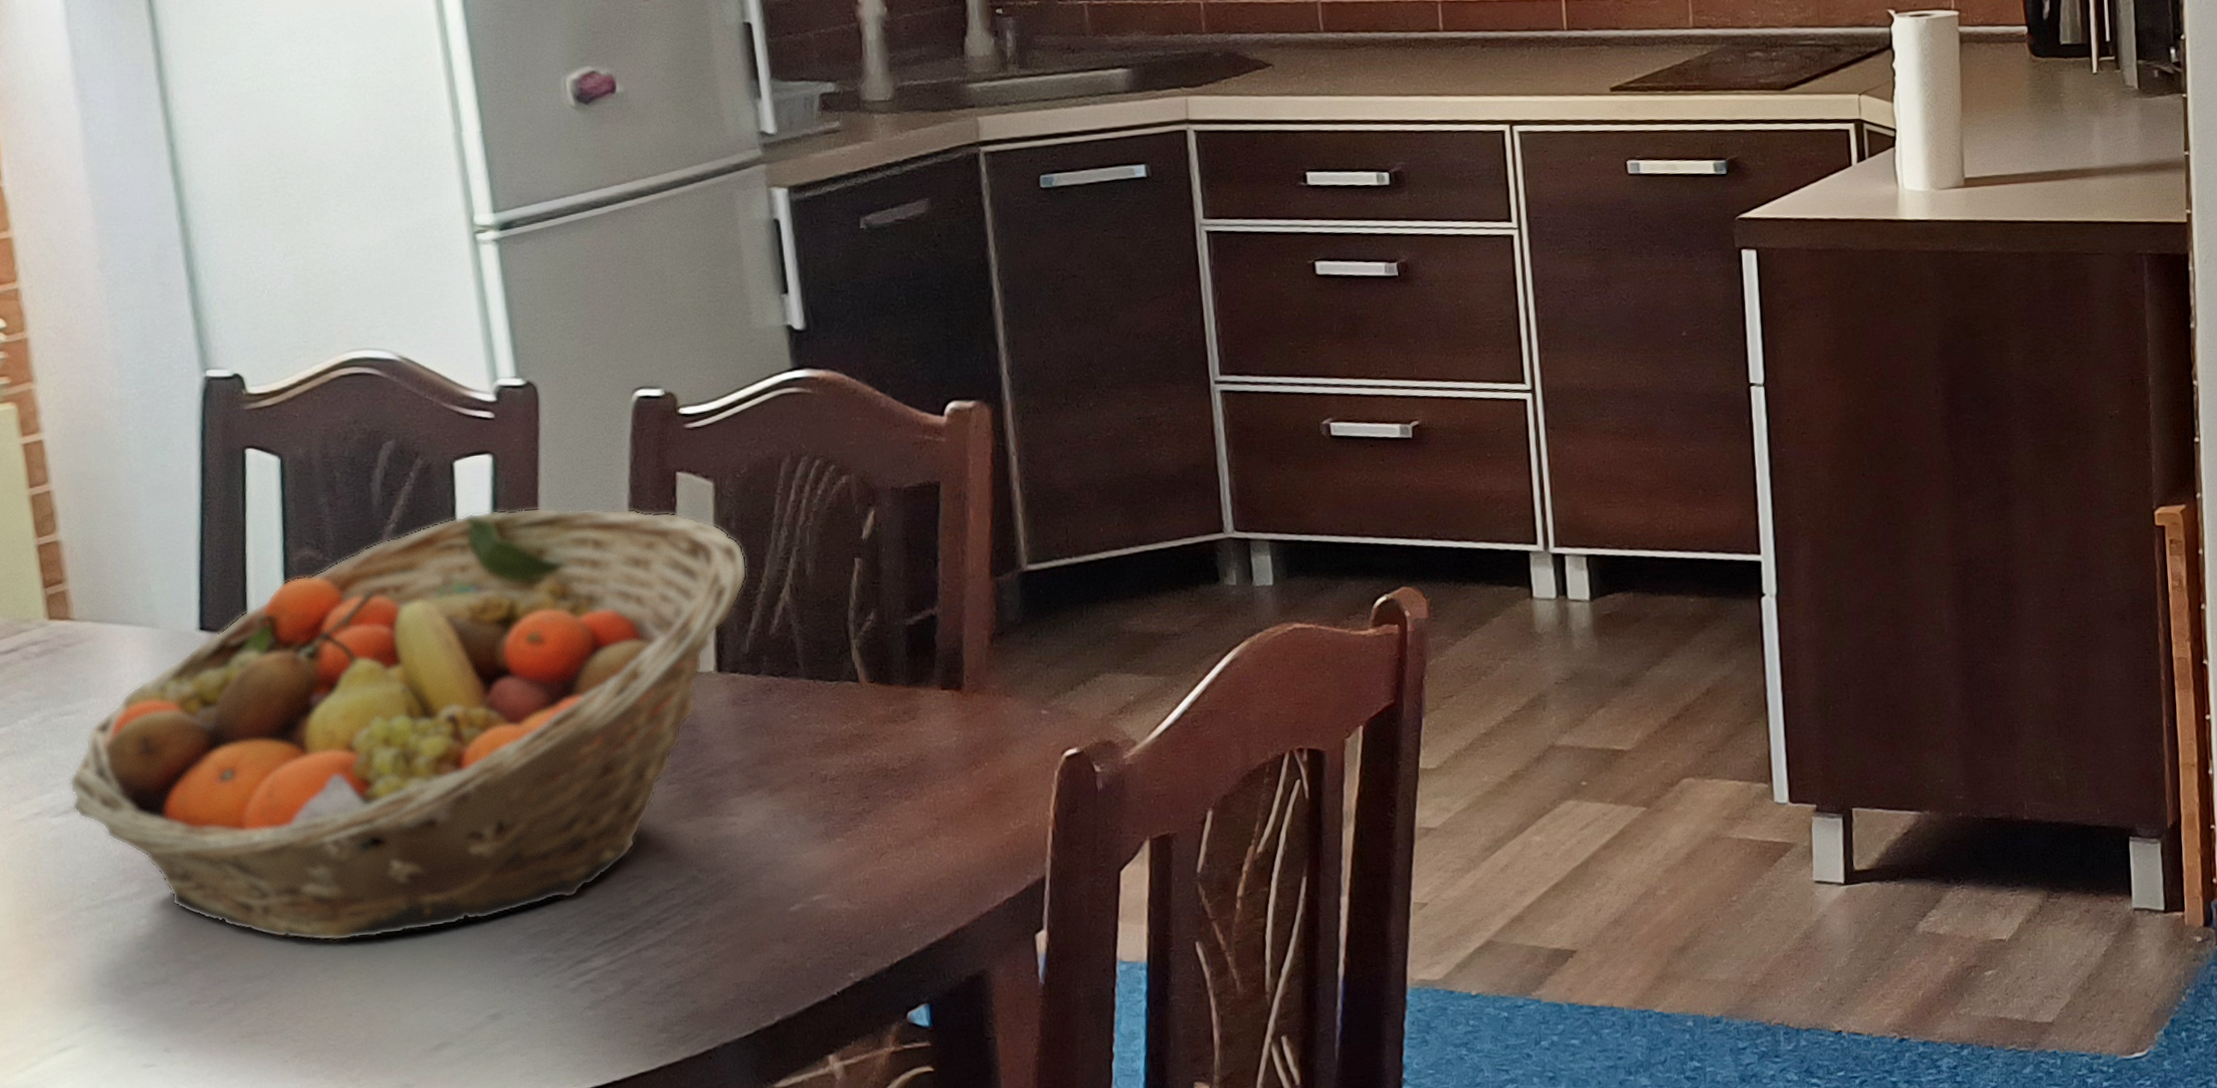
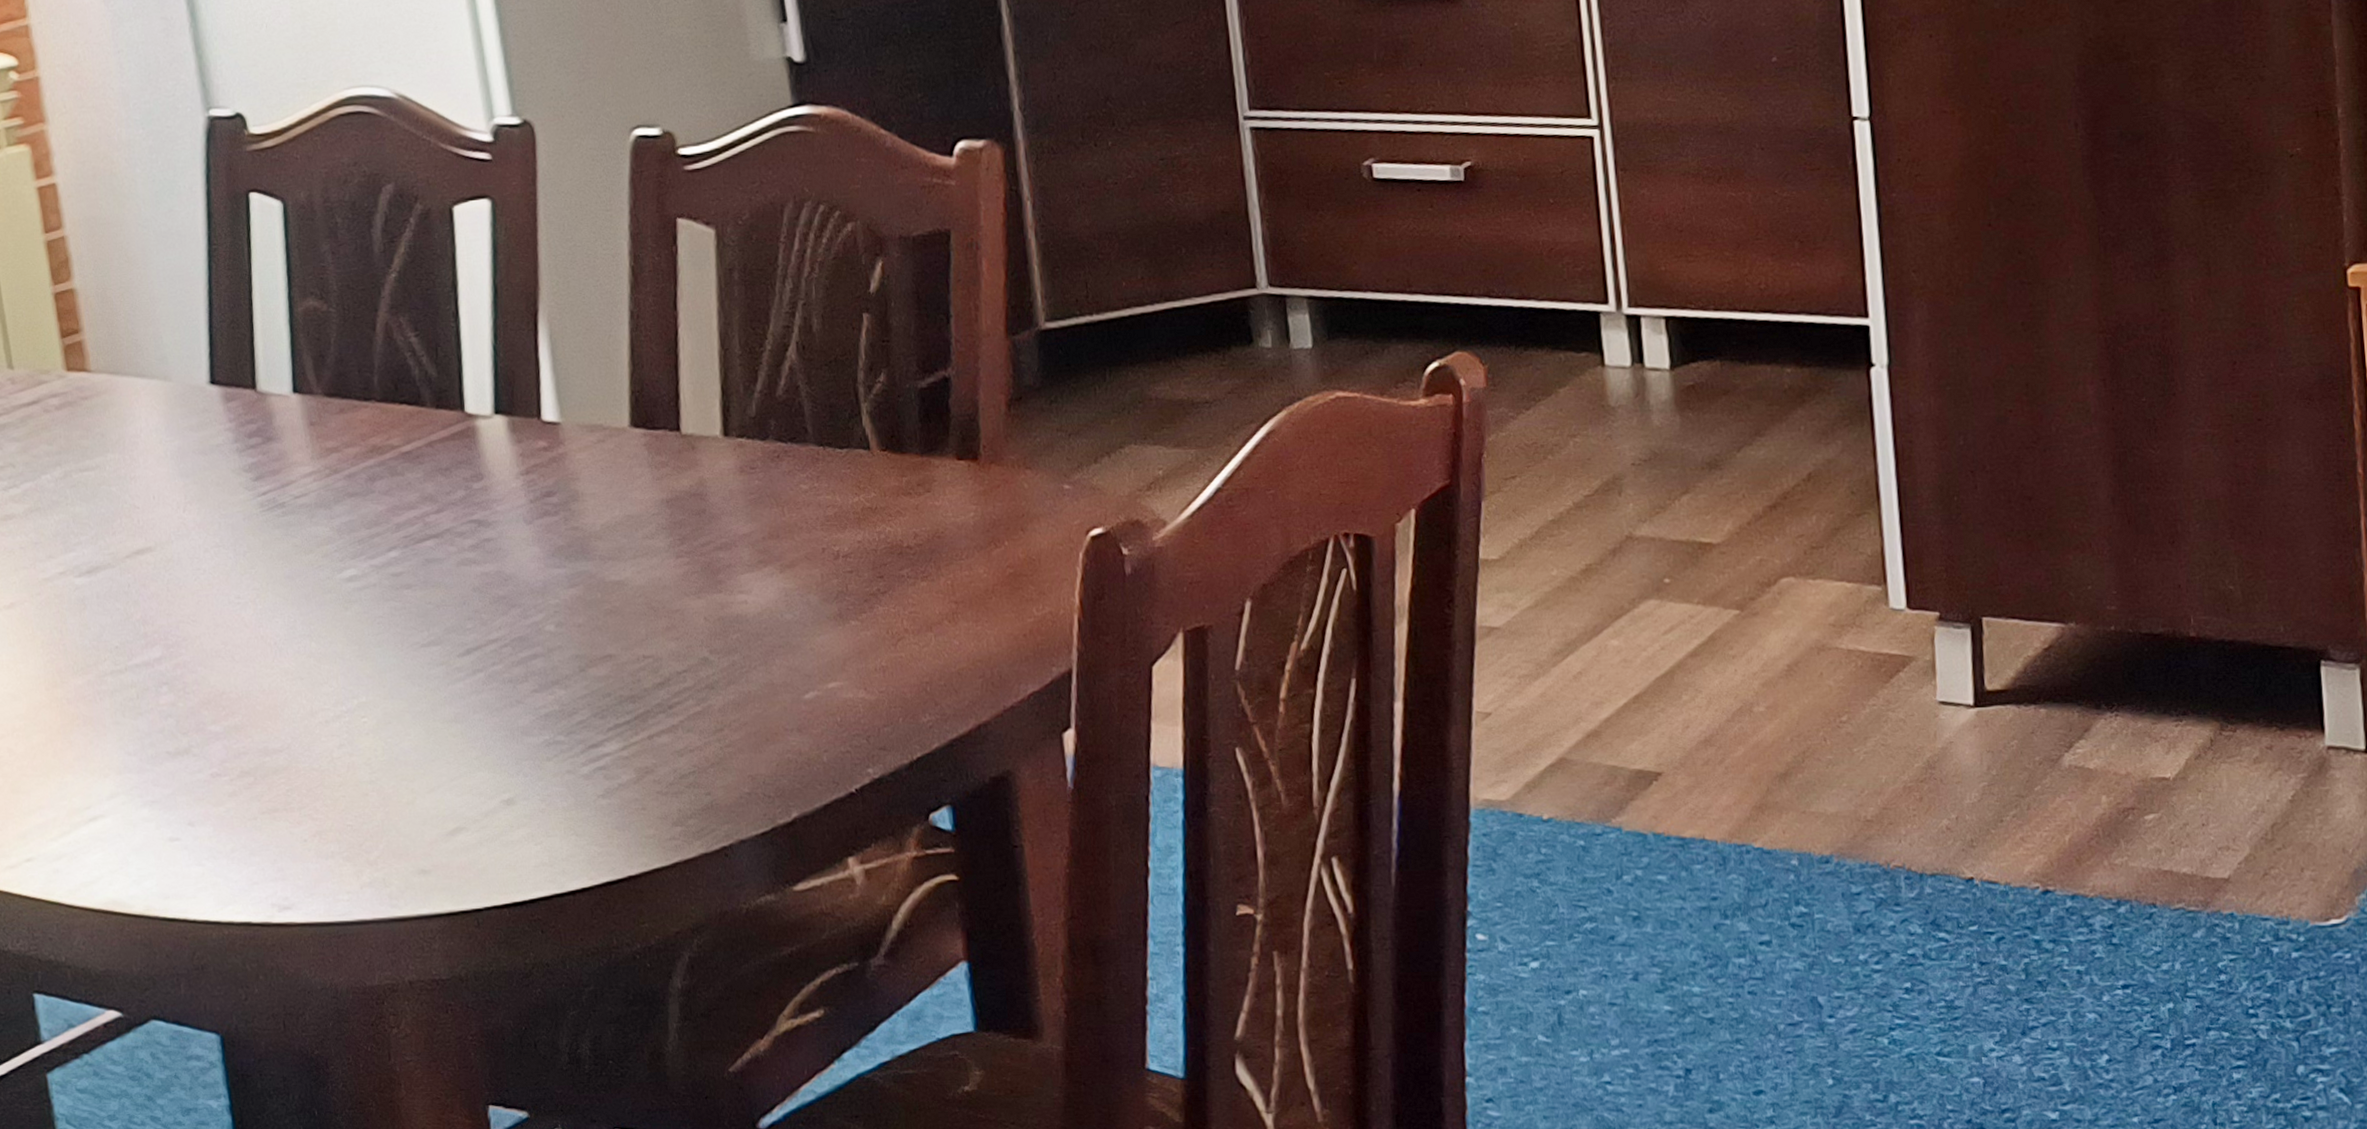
fruit basket: present [68,507,747,942] -> none [90,256,752,716]

